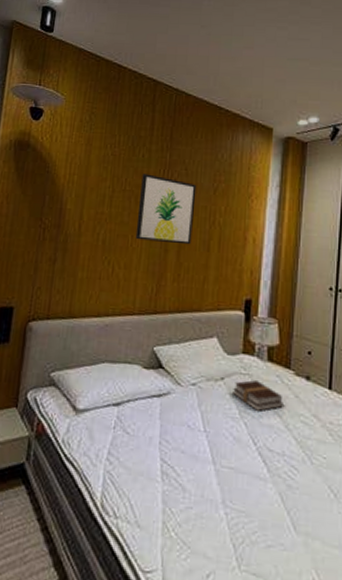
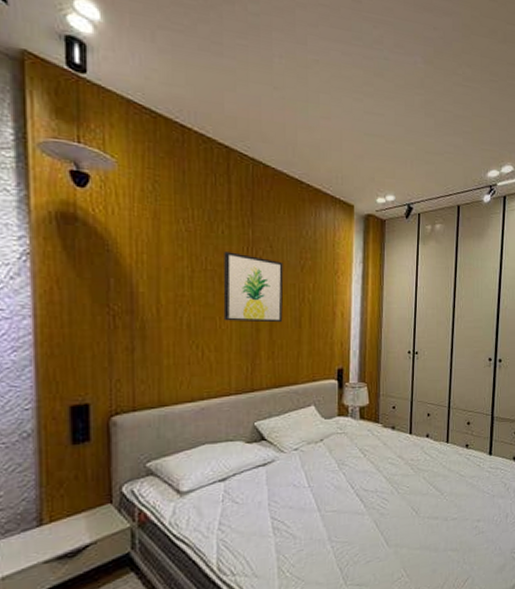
book: present [233,380,283,411] -> none [332,437,374,461]

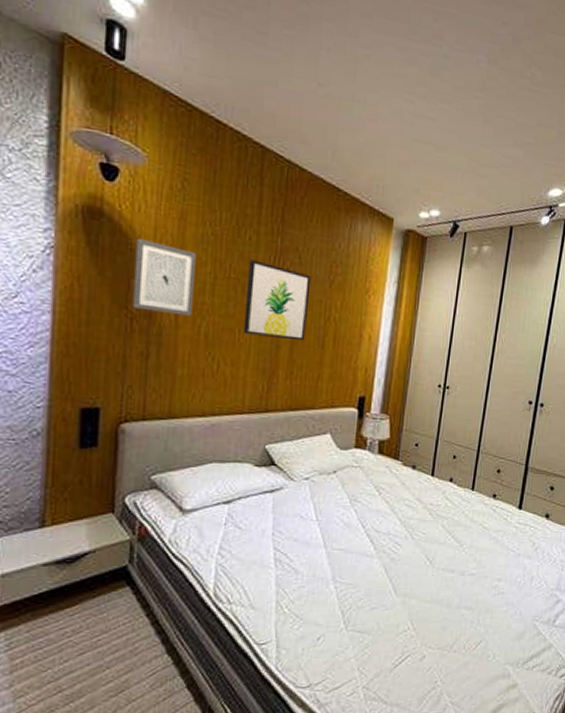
wall art: none [112,239,173,309] -> present [132,238,197,317]

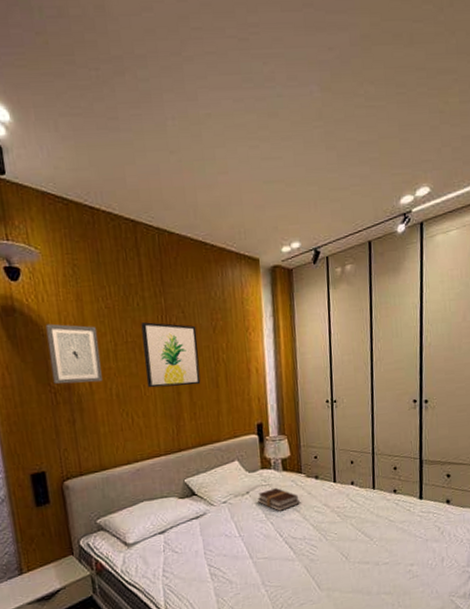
book: none [344,472,391,499] -> present [258,488,300,511]

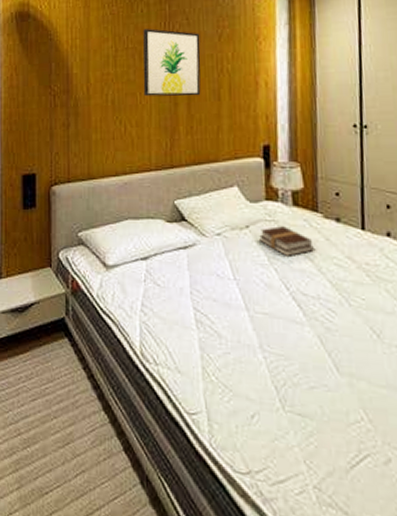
wall art: present [45,323,103,384] -> none [54,28,100,87]

